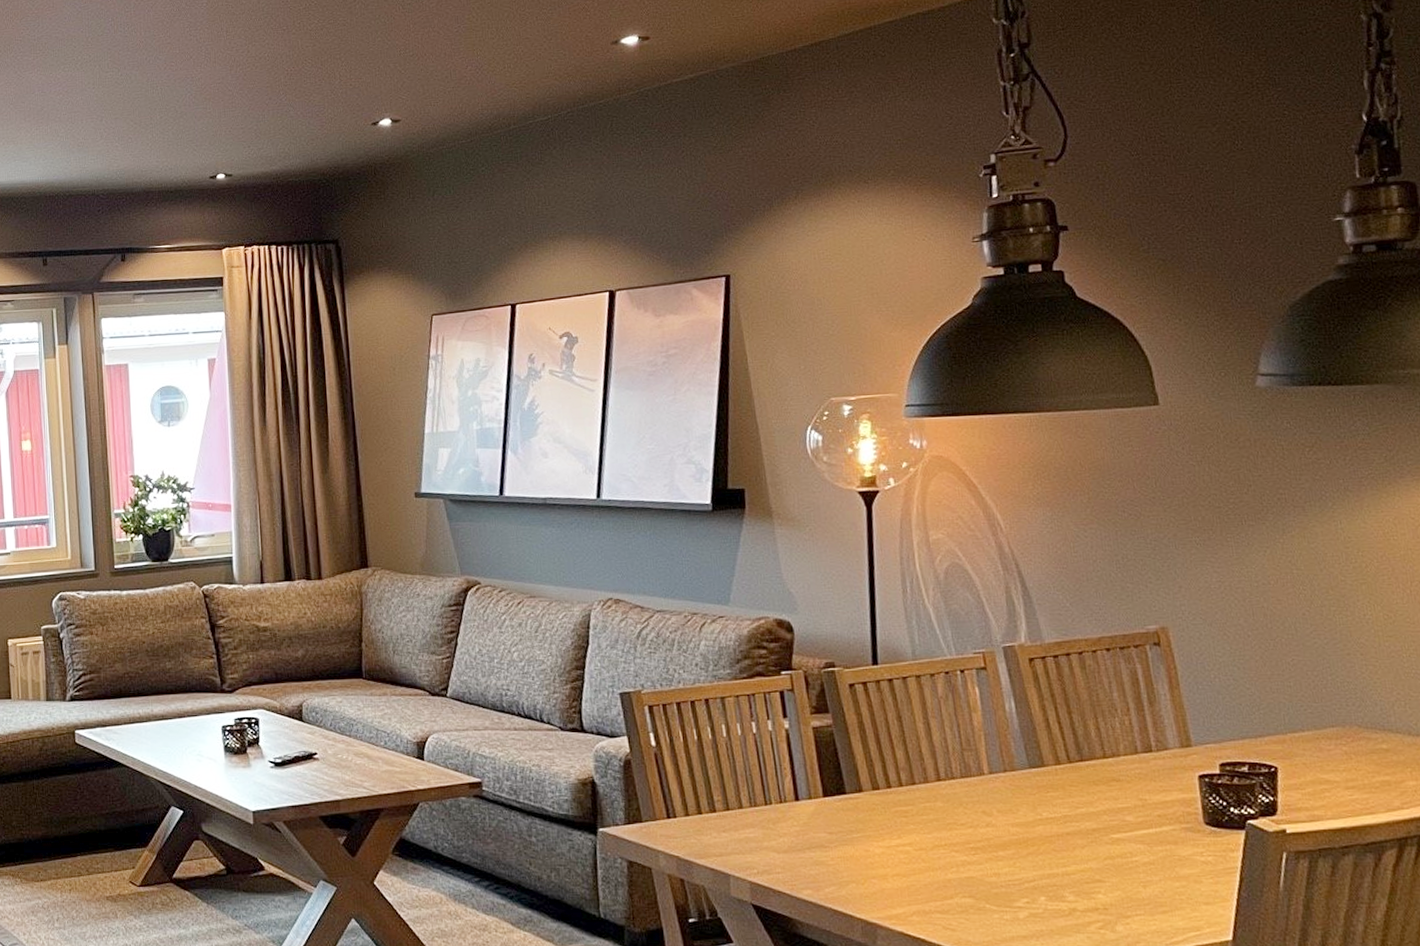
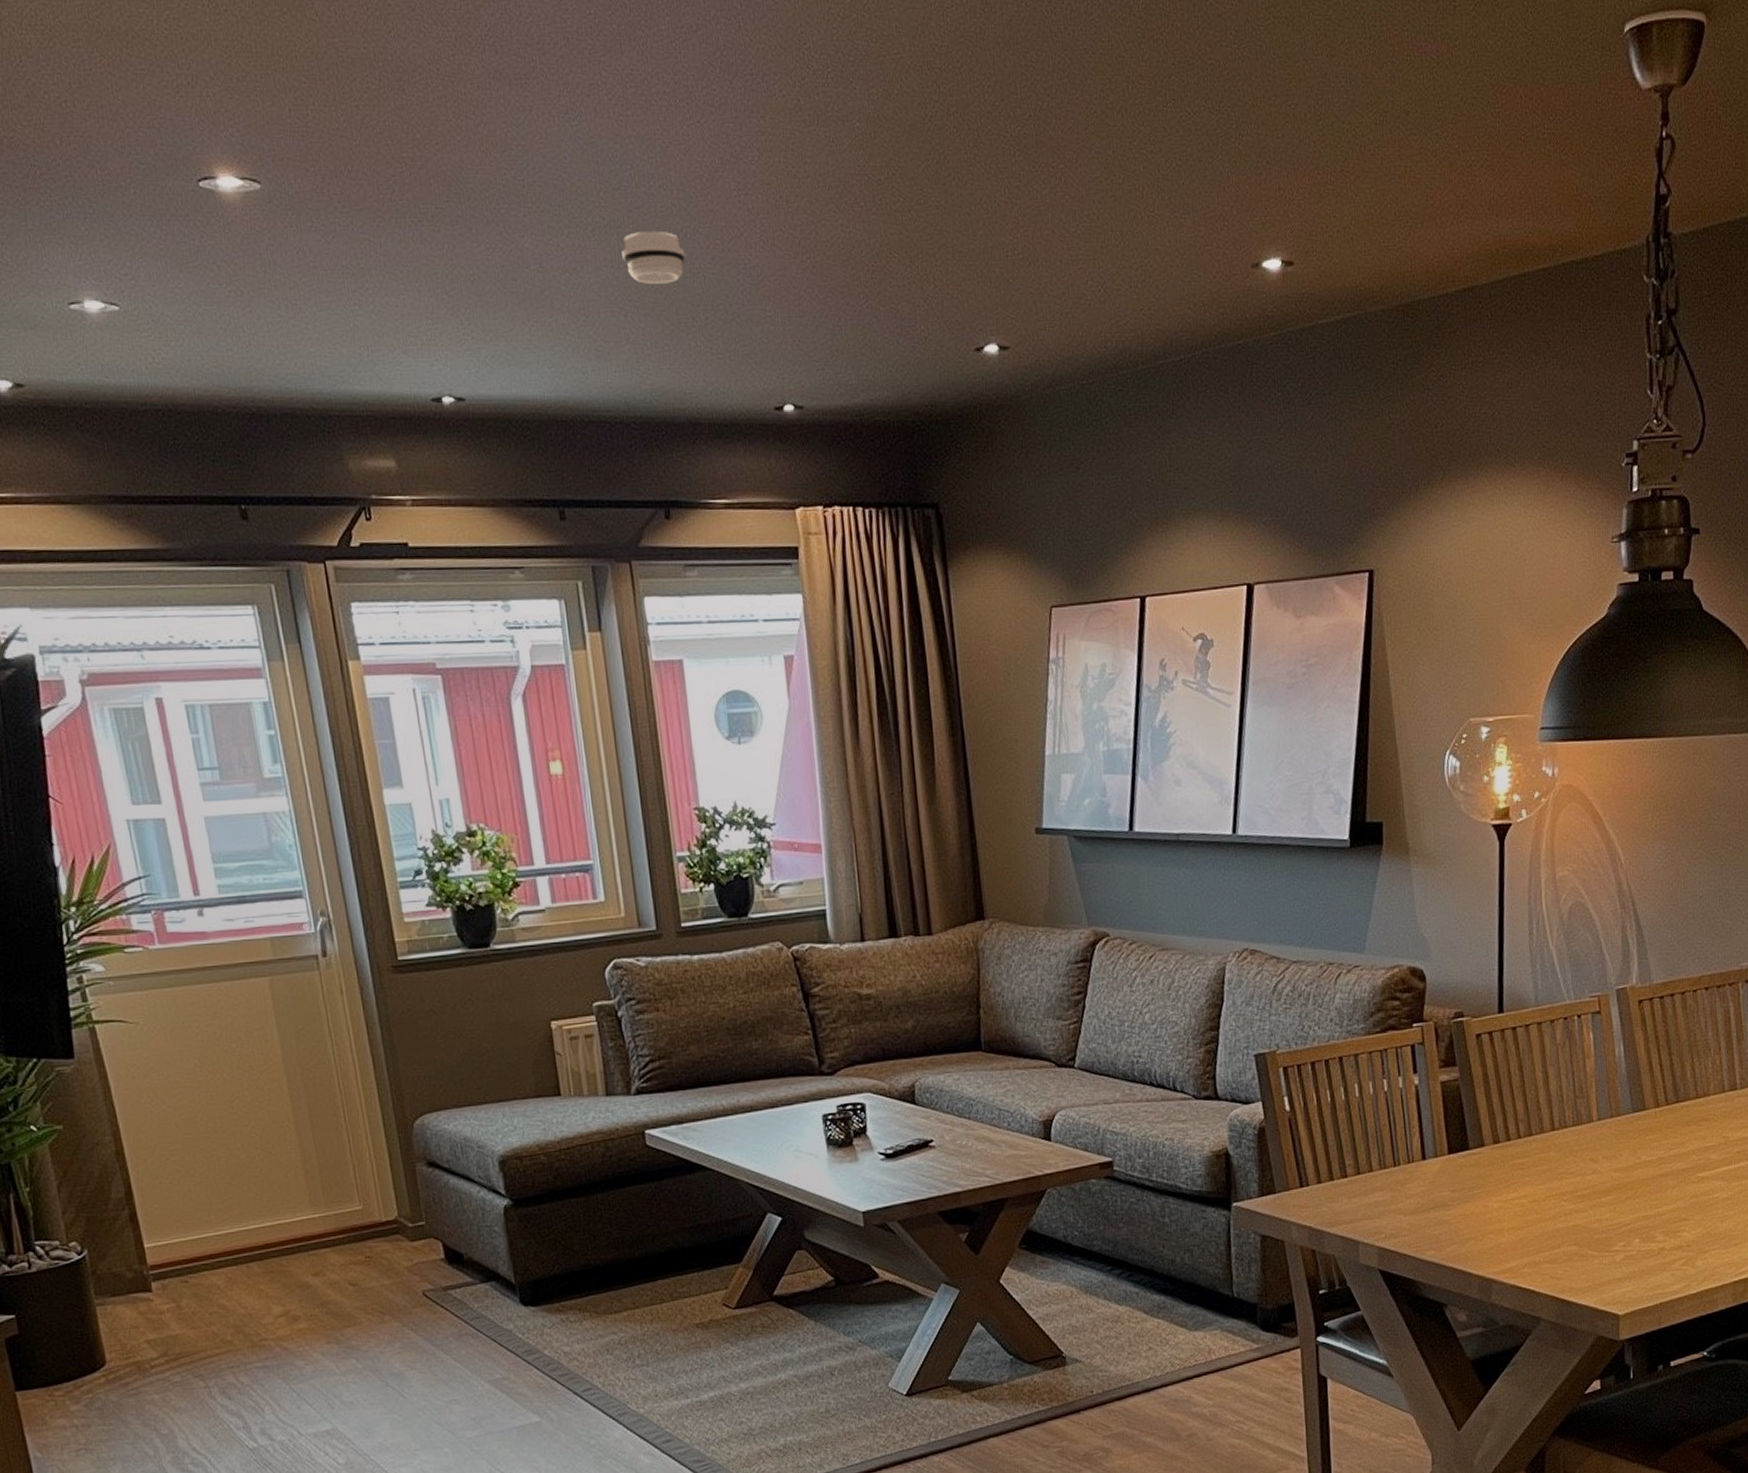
smoke detector: none [101,61,148,98] -> present [622,232,686,284]

